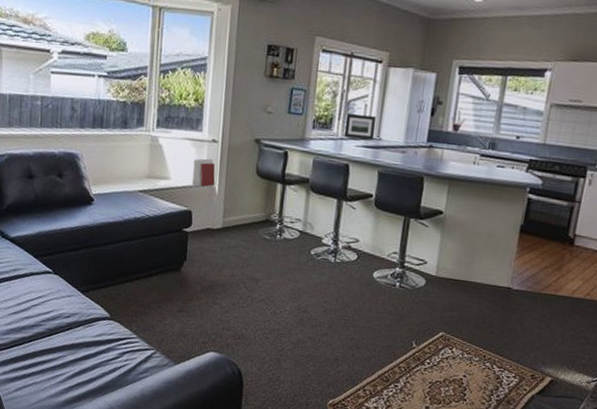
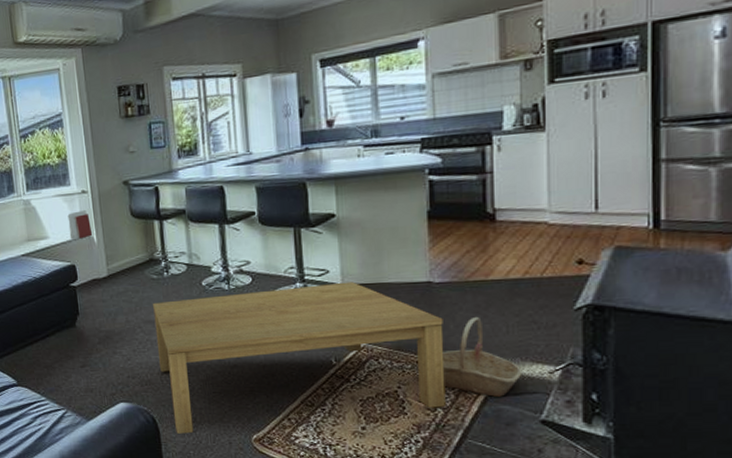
coffee table: none [255,262,514,399] -> present [153,282,446,434]
picture frame: present [344,113,377,141] -> none [210,132,244,160]
basket: none [501,325,567,397] -> present [442,316,523,397]

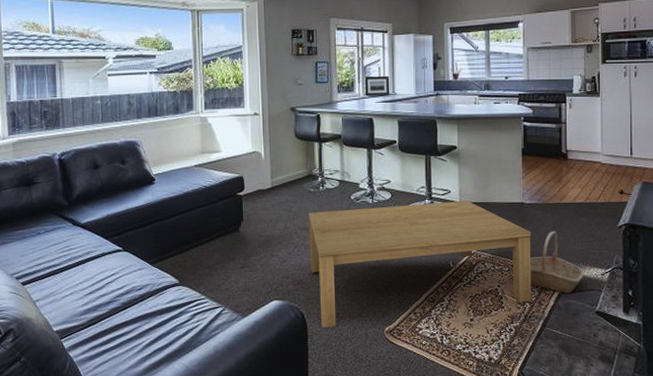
books: present [67,210,93,240] -> none [240,130,261,155]
picture frame: none [210,132,244,160] -> present [364,76,390,97]

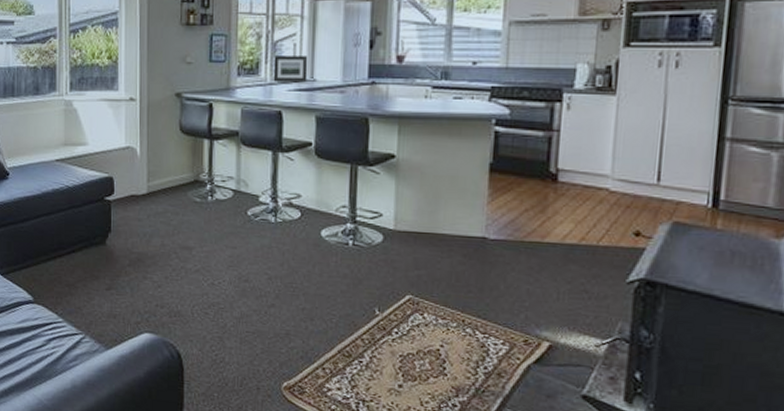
coffee table: present [309,200,532,328] -> none [191,227,494,374]
basket: present [530,230,584,293] -> none [487,279,569,366]

